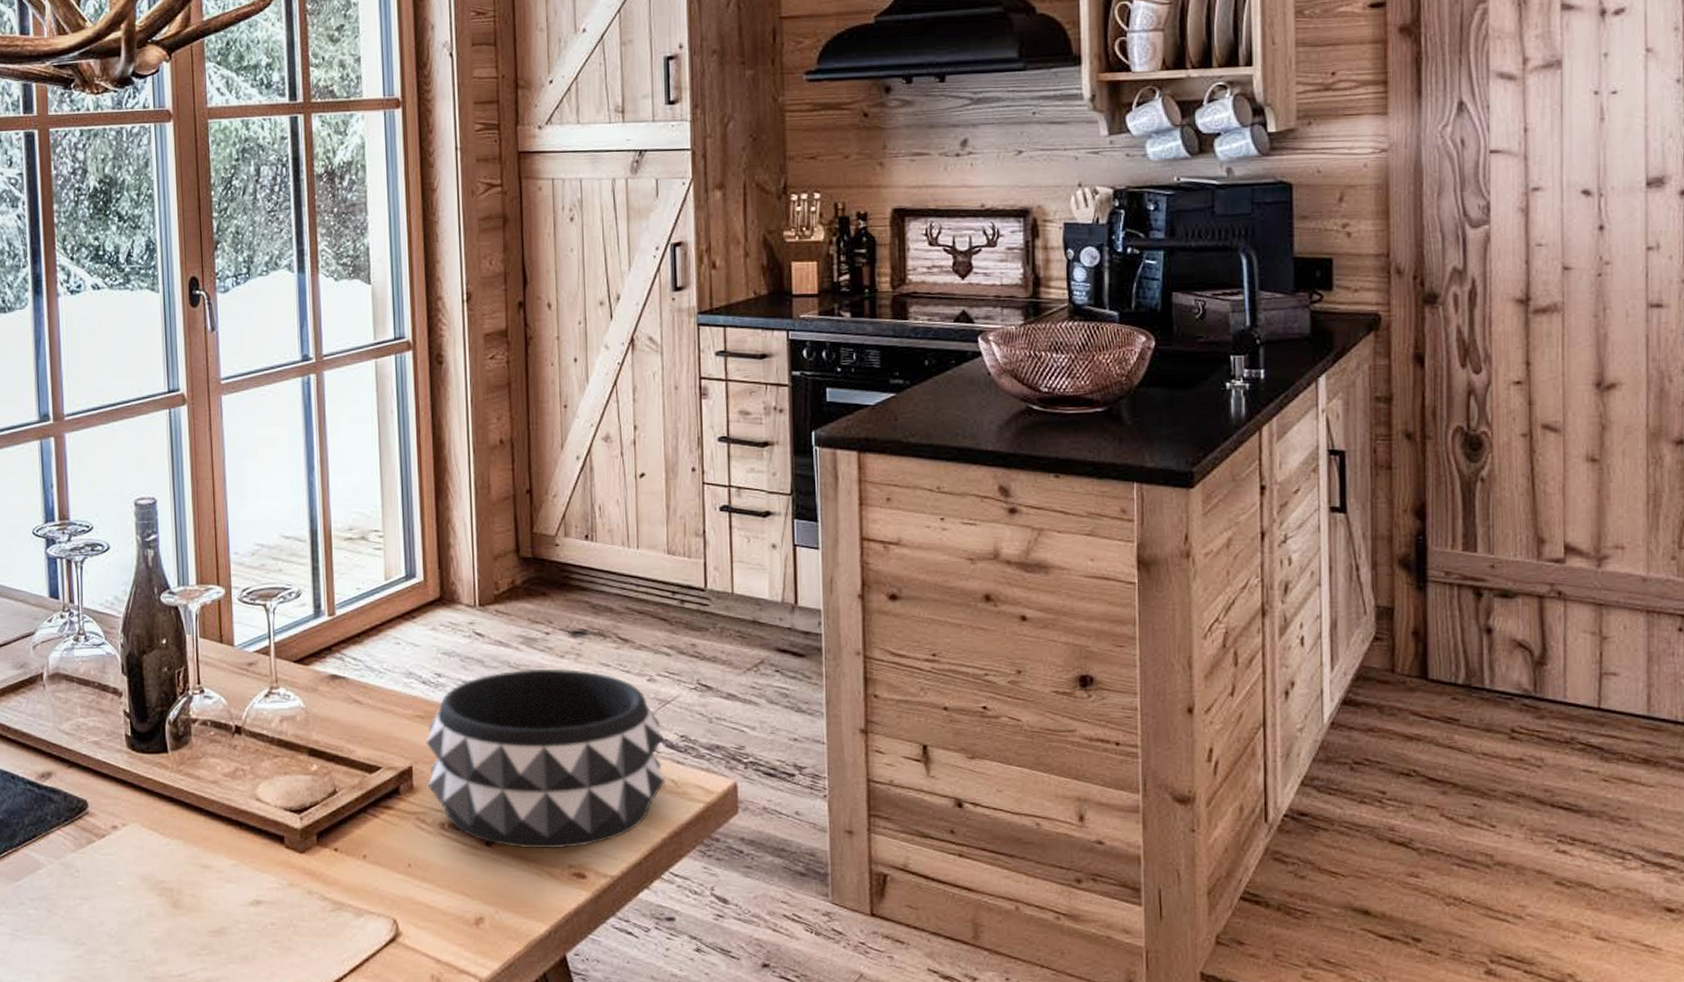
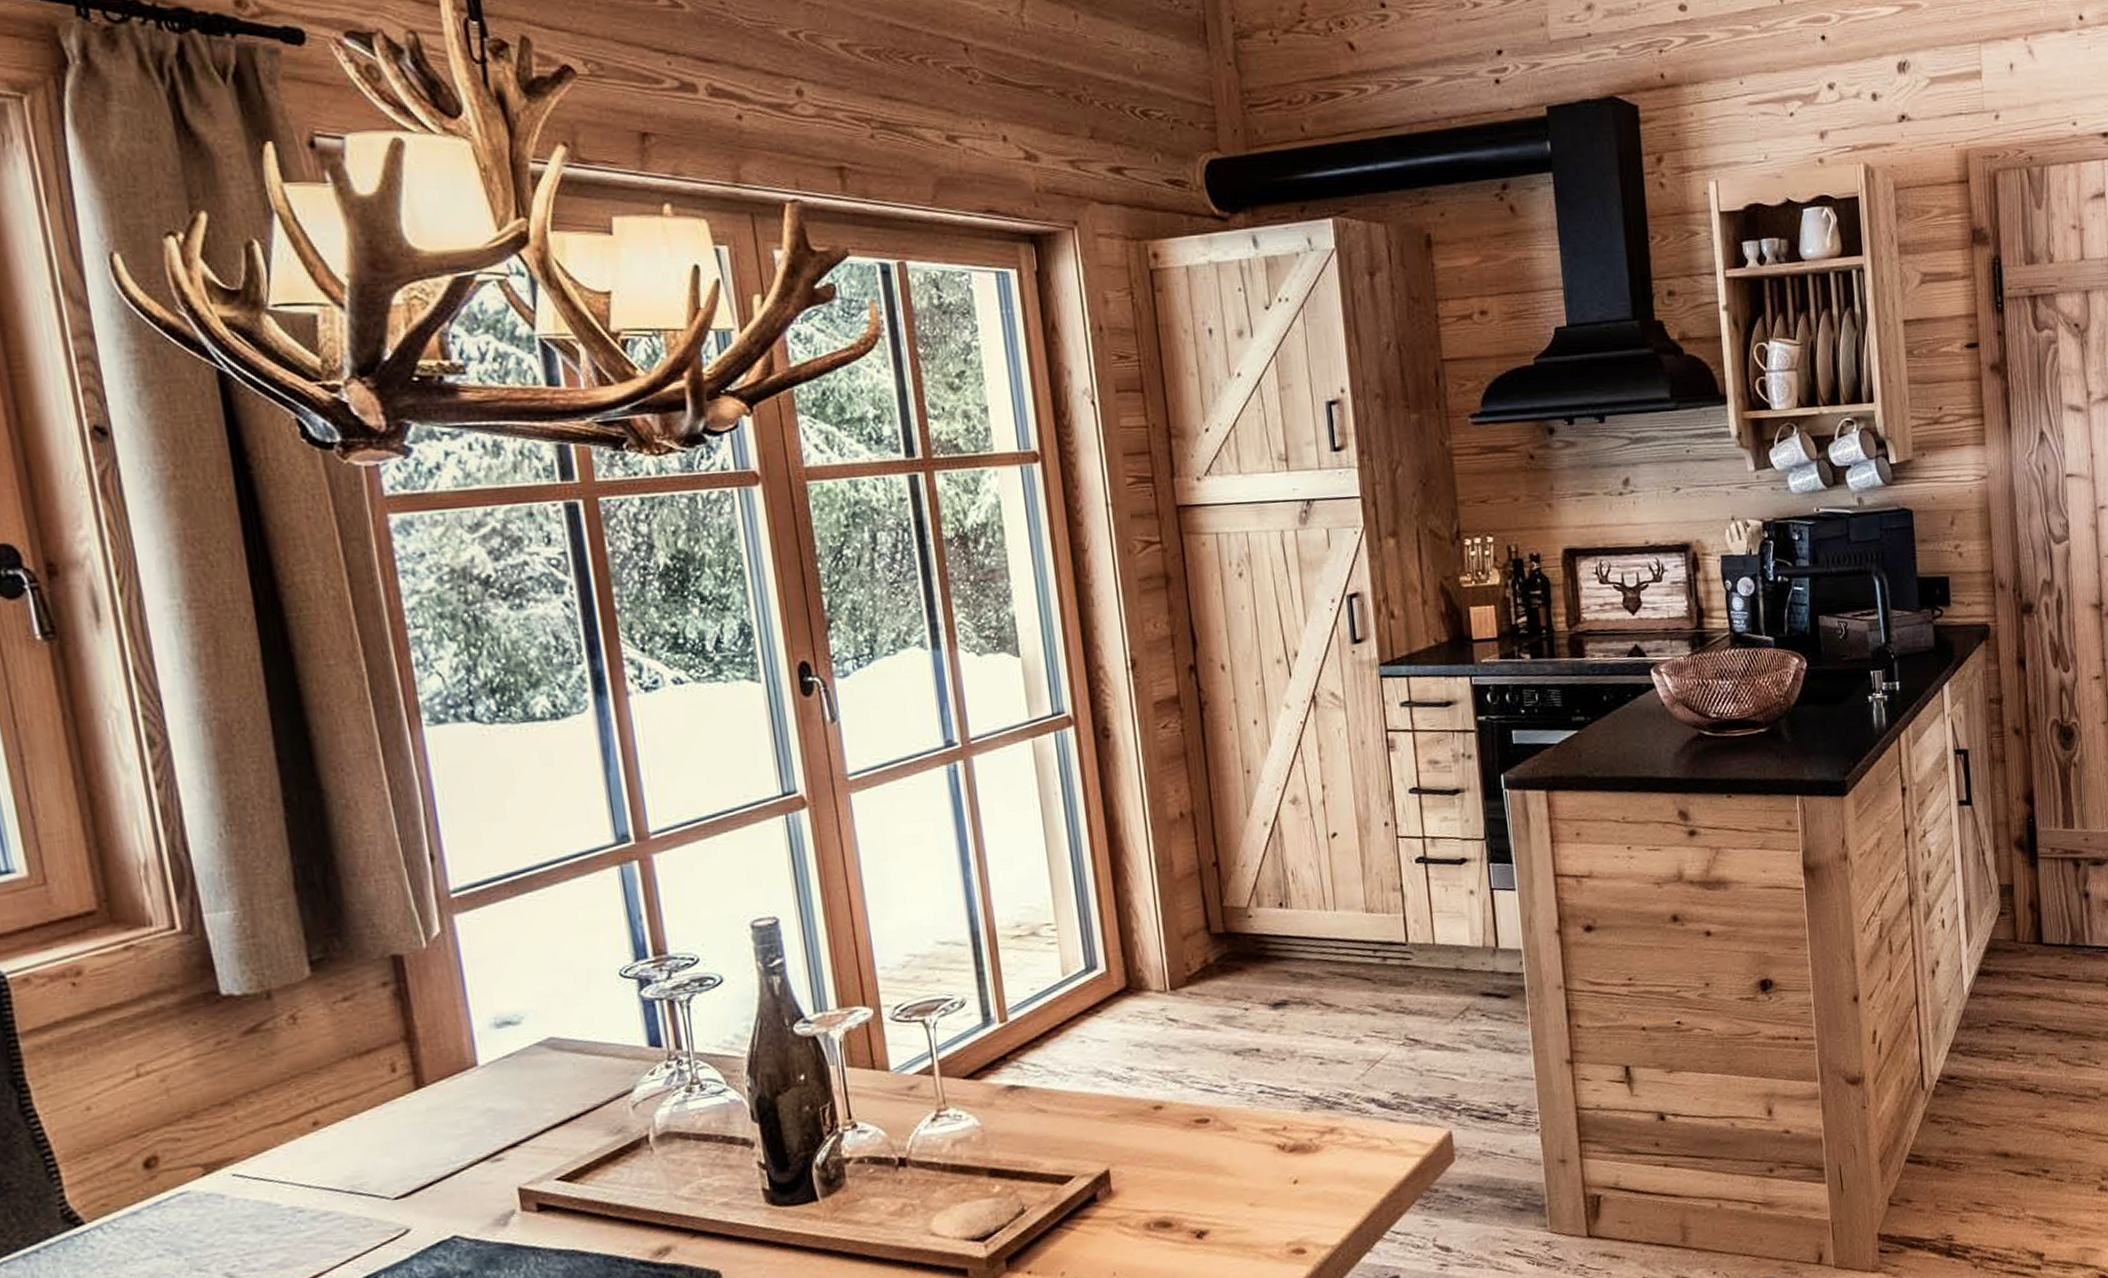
decorative bowl: present [426,669,665,849] -> none [1122,1042,1380,1236]

